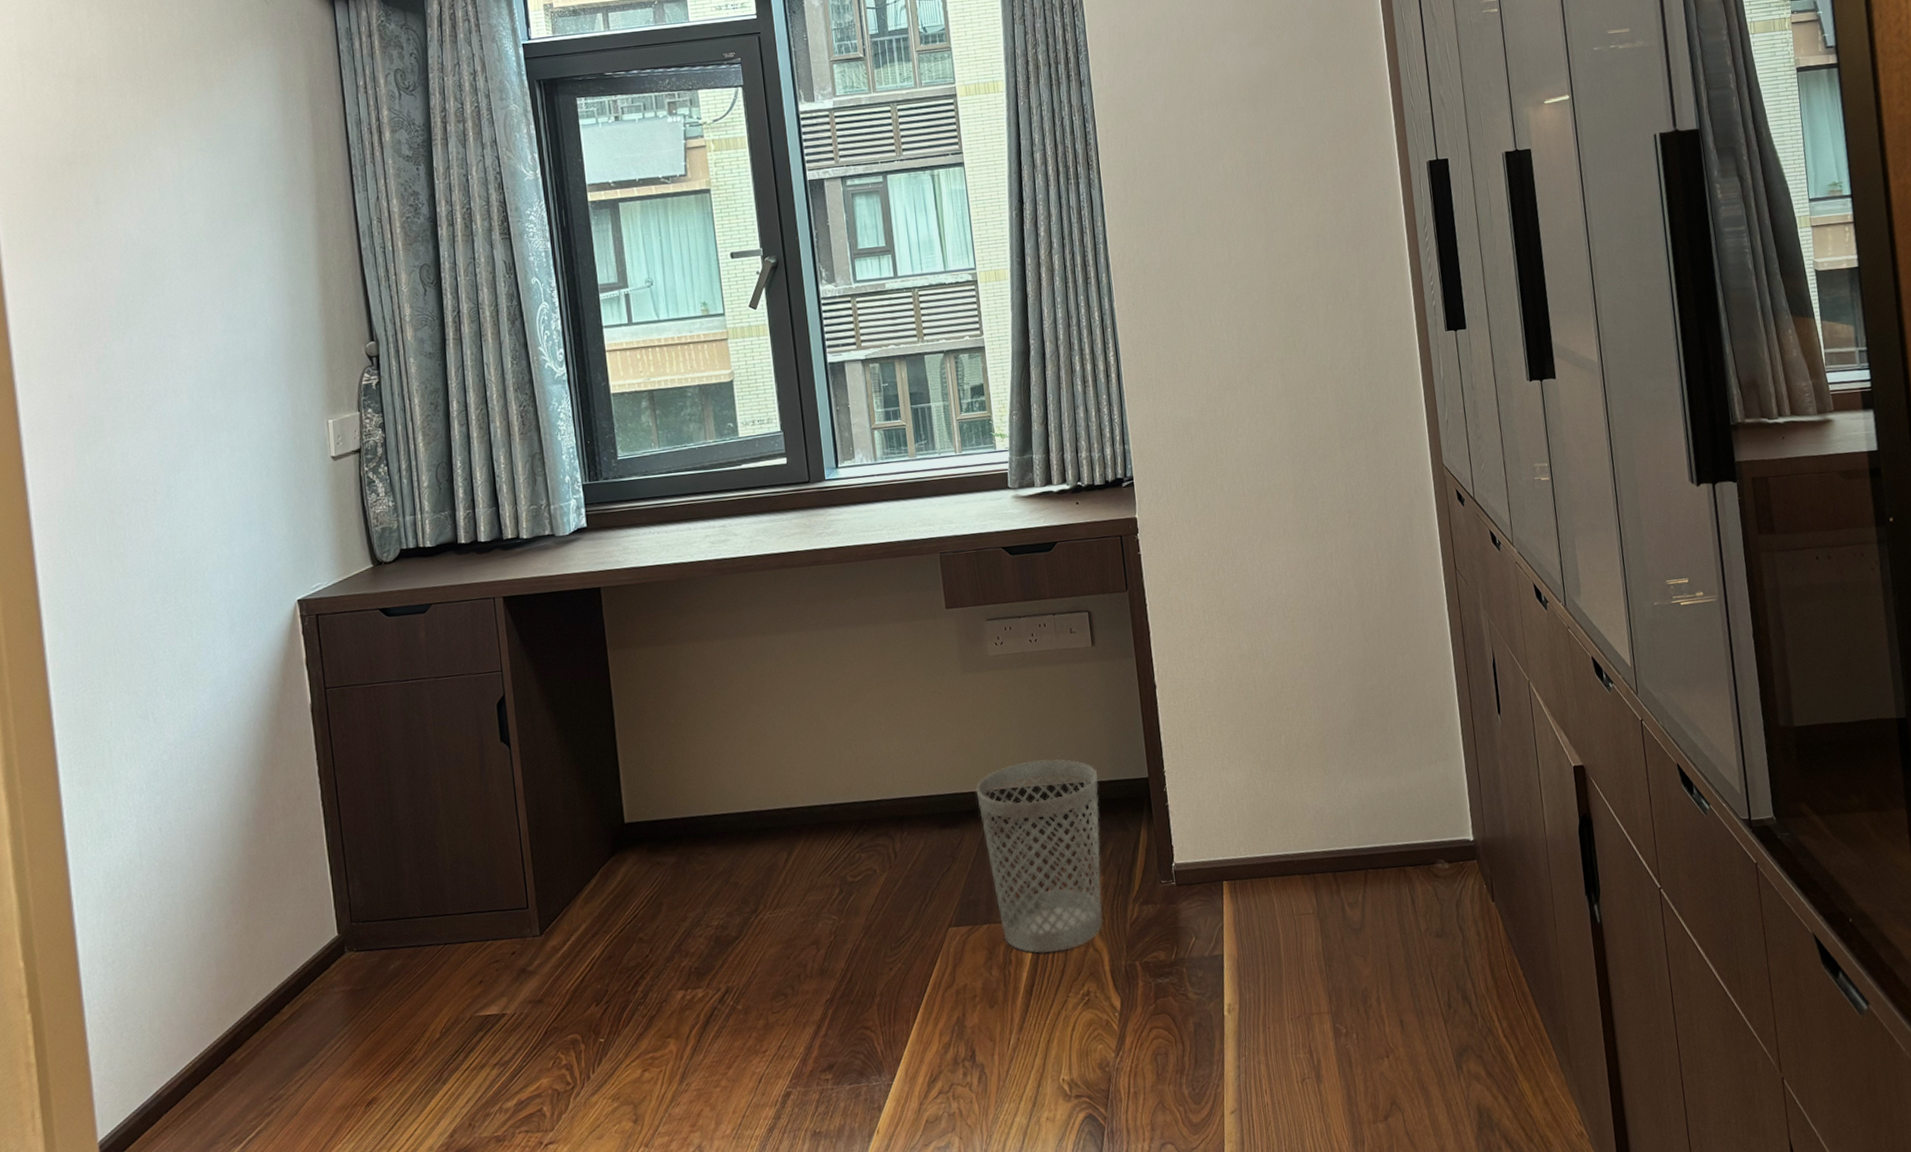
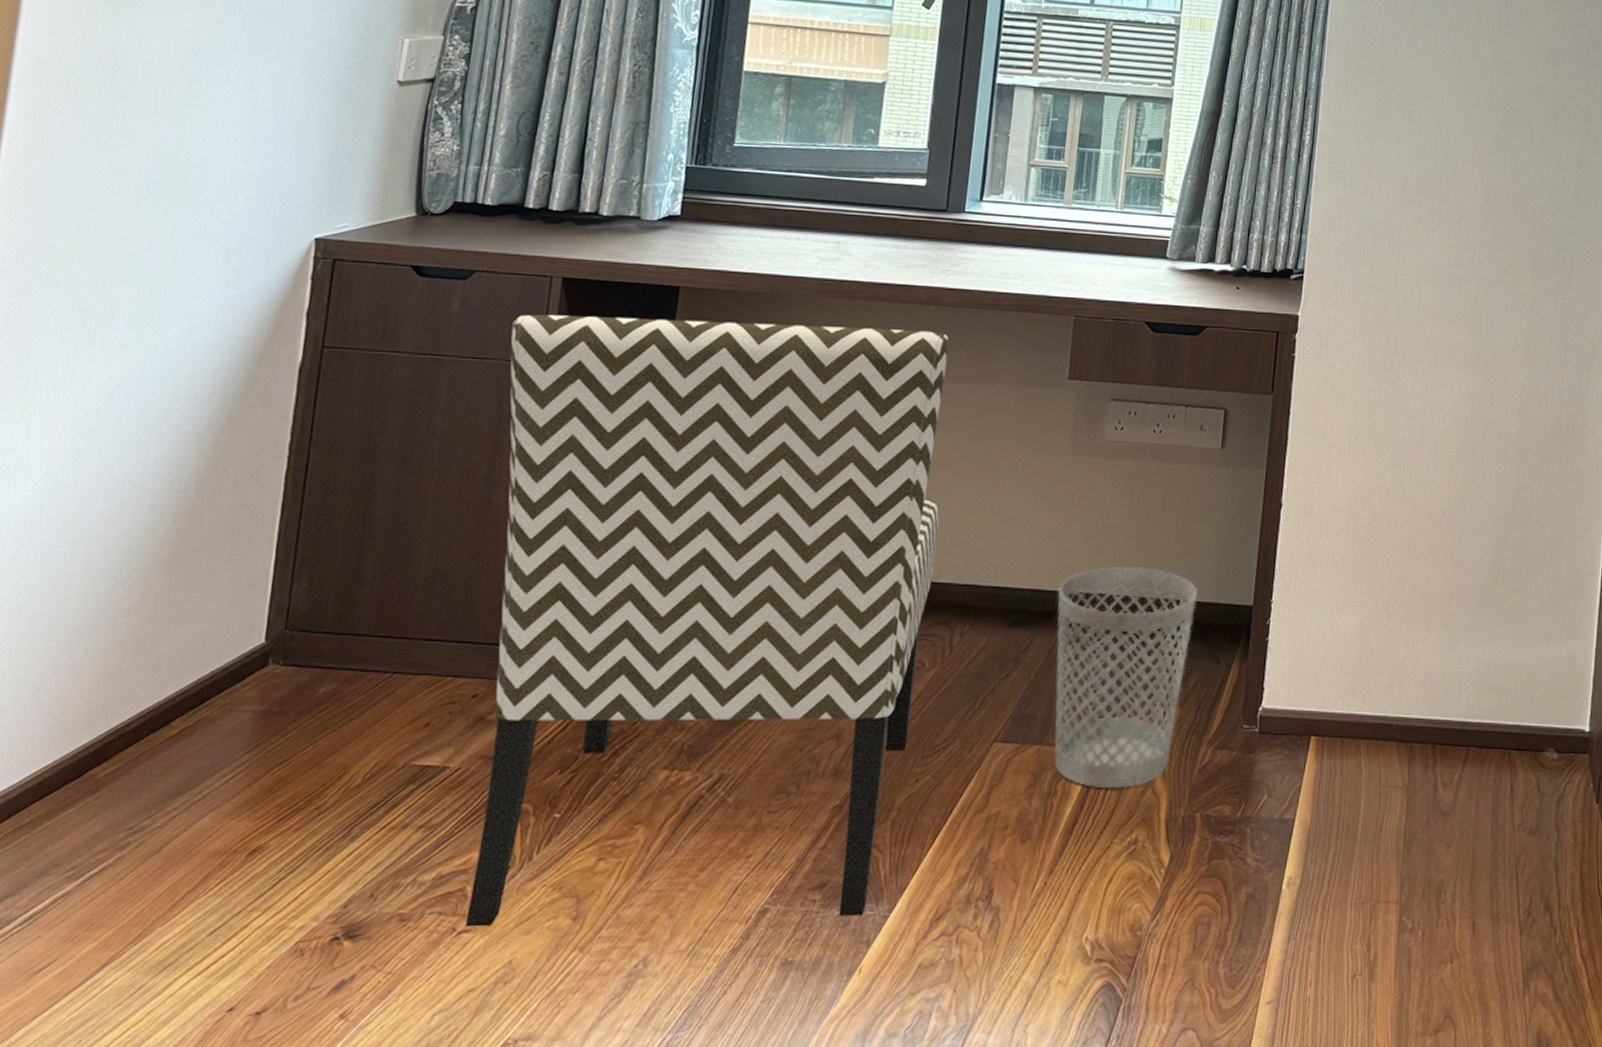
chair: none [471,587,876,1140] -> present [465,314,949,927]

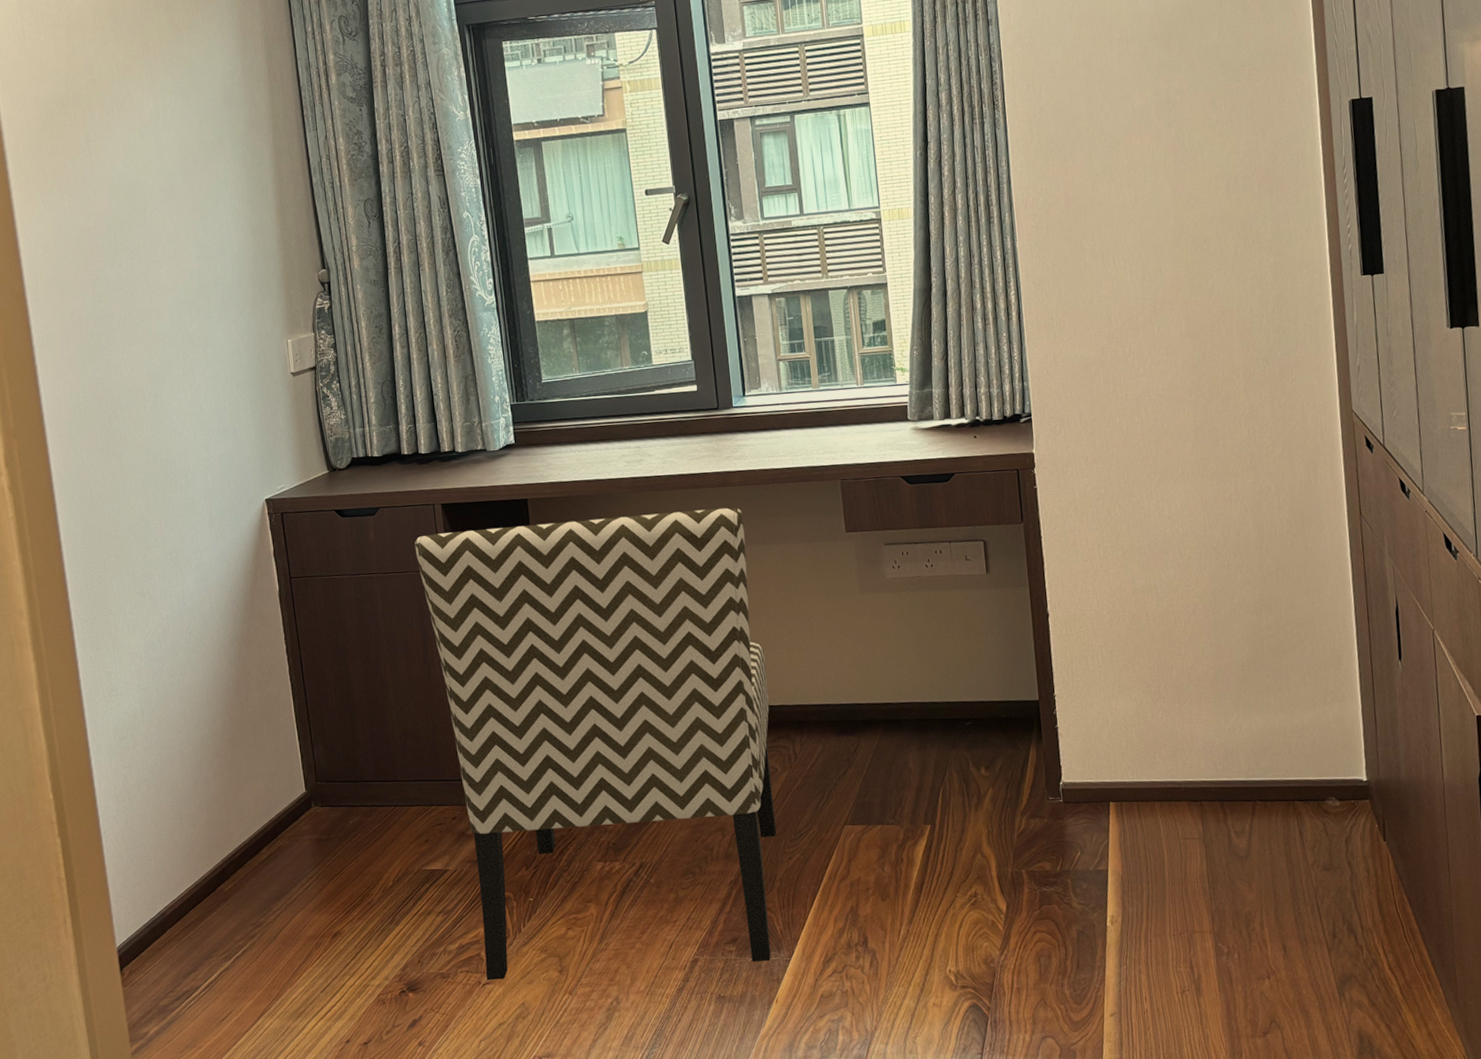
wastebasket: present [1054,566,1198,788] -> none [872,677,991,855]

